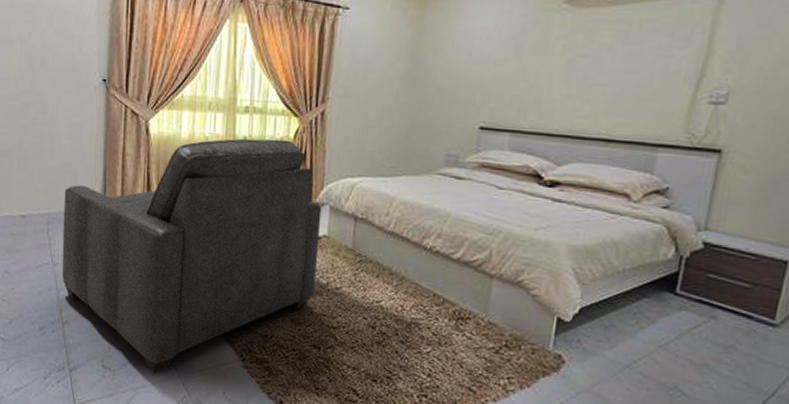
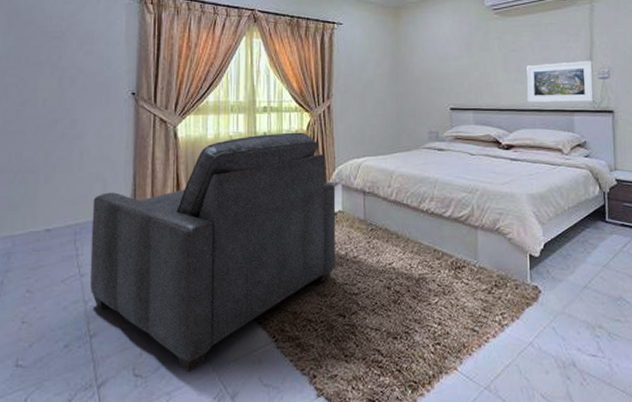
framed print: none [591,76,704,135] -> present [526,61,594,103]

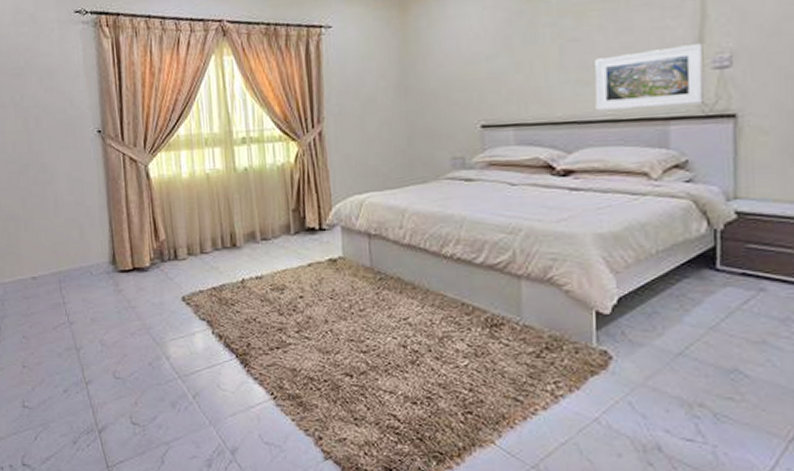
chair: present [90,132,336,373] -> none [72,165,338,425]

